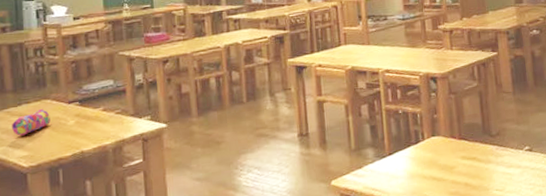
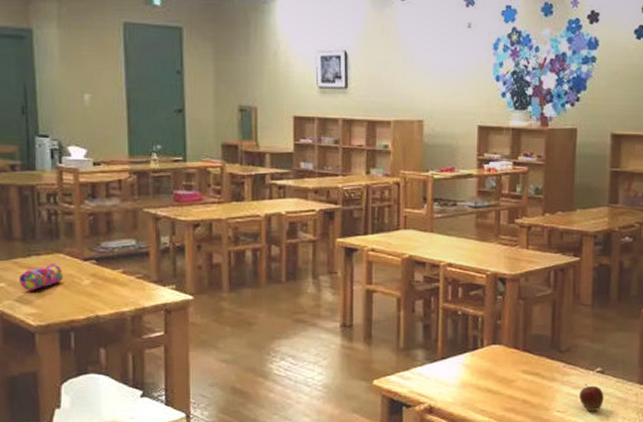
fruit: none [513,161,535,187] -> present [579,383,604,412]

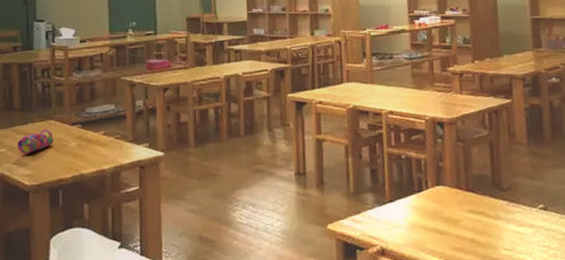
fruit: present [579,383,604,412] -> none [525,220,550,249]

